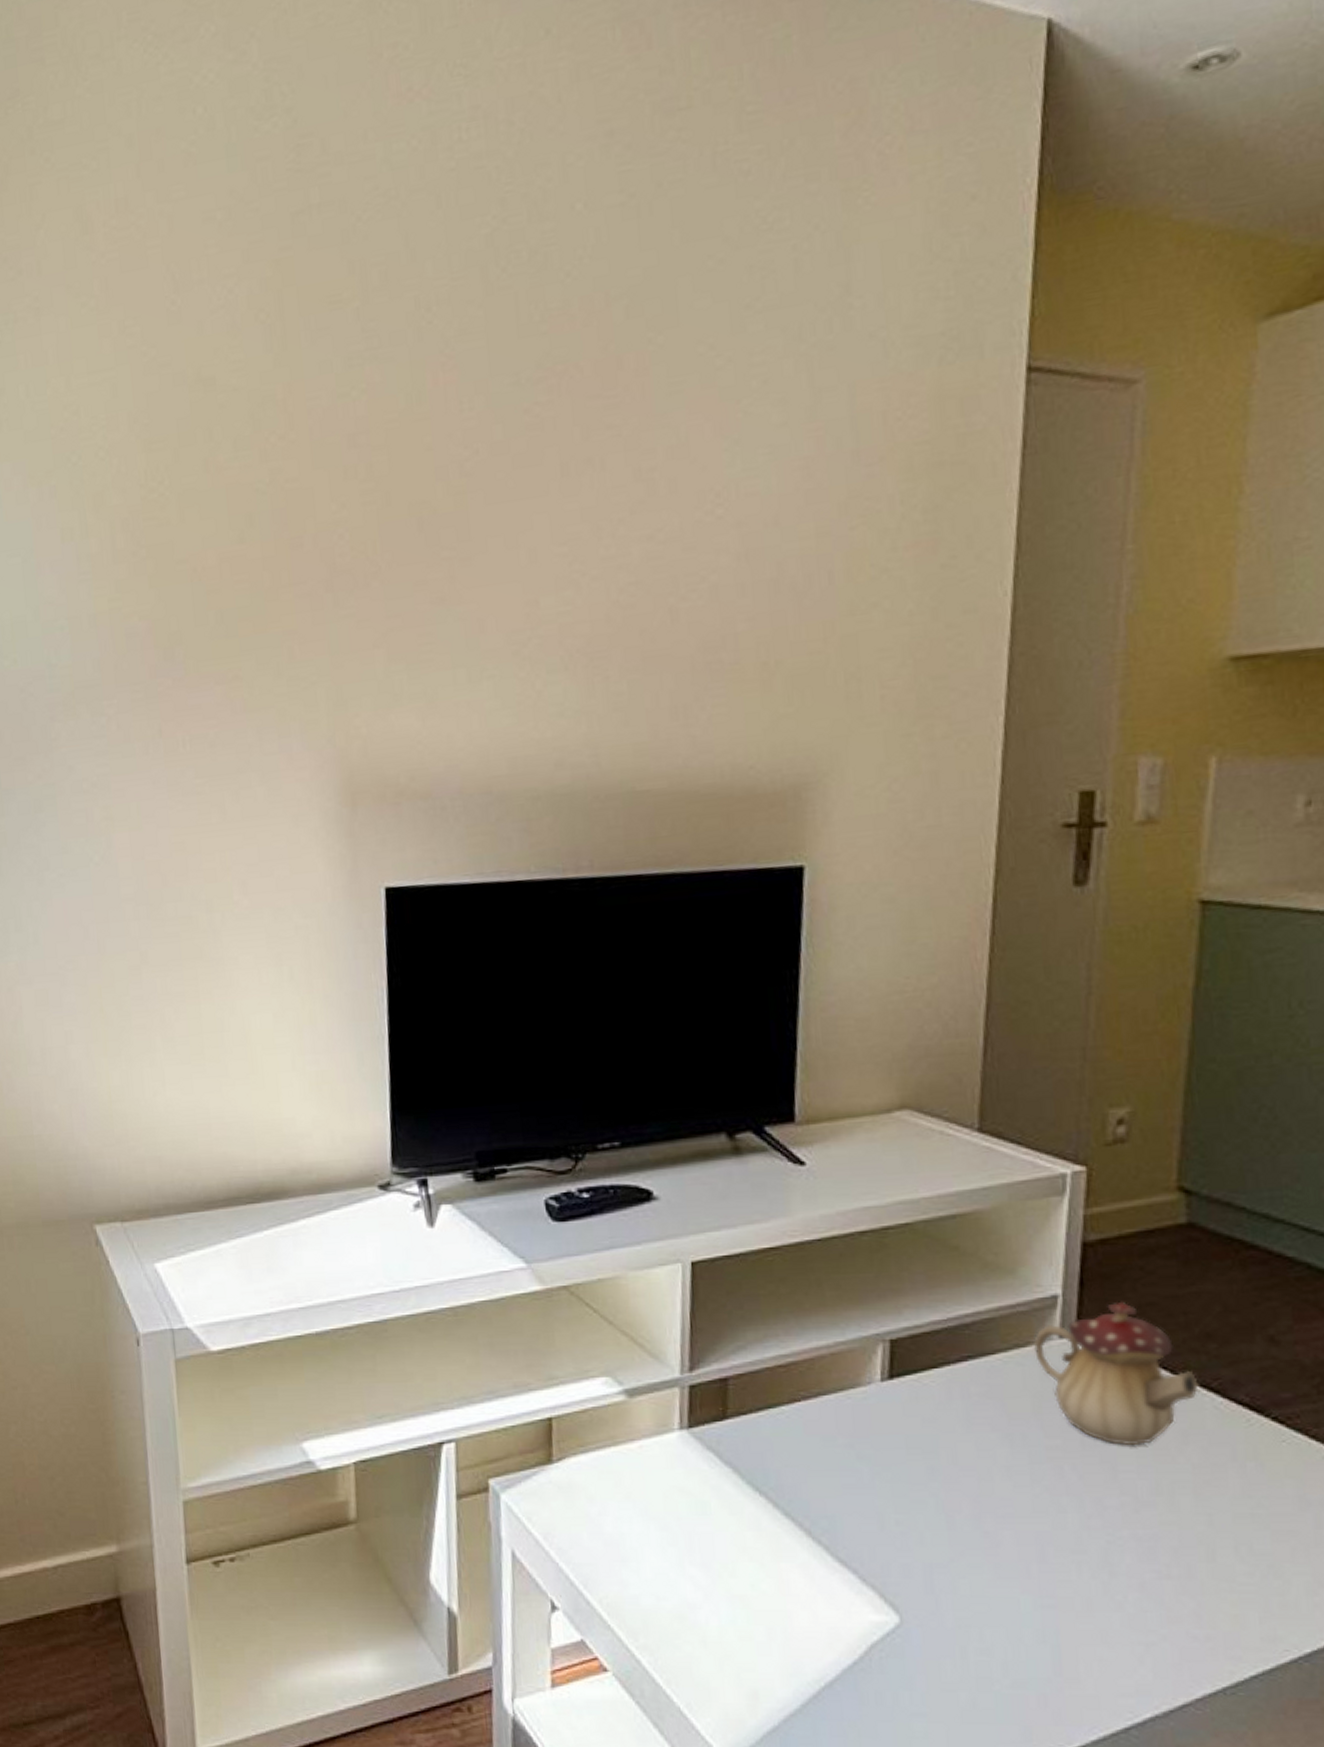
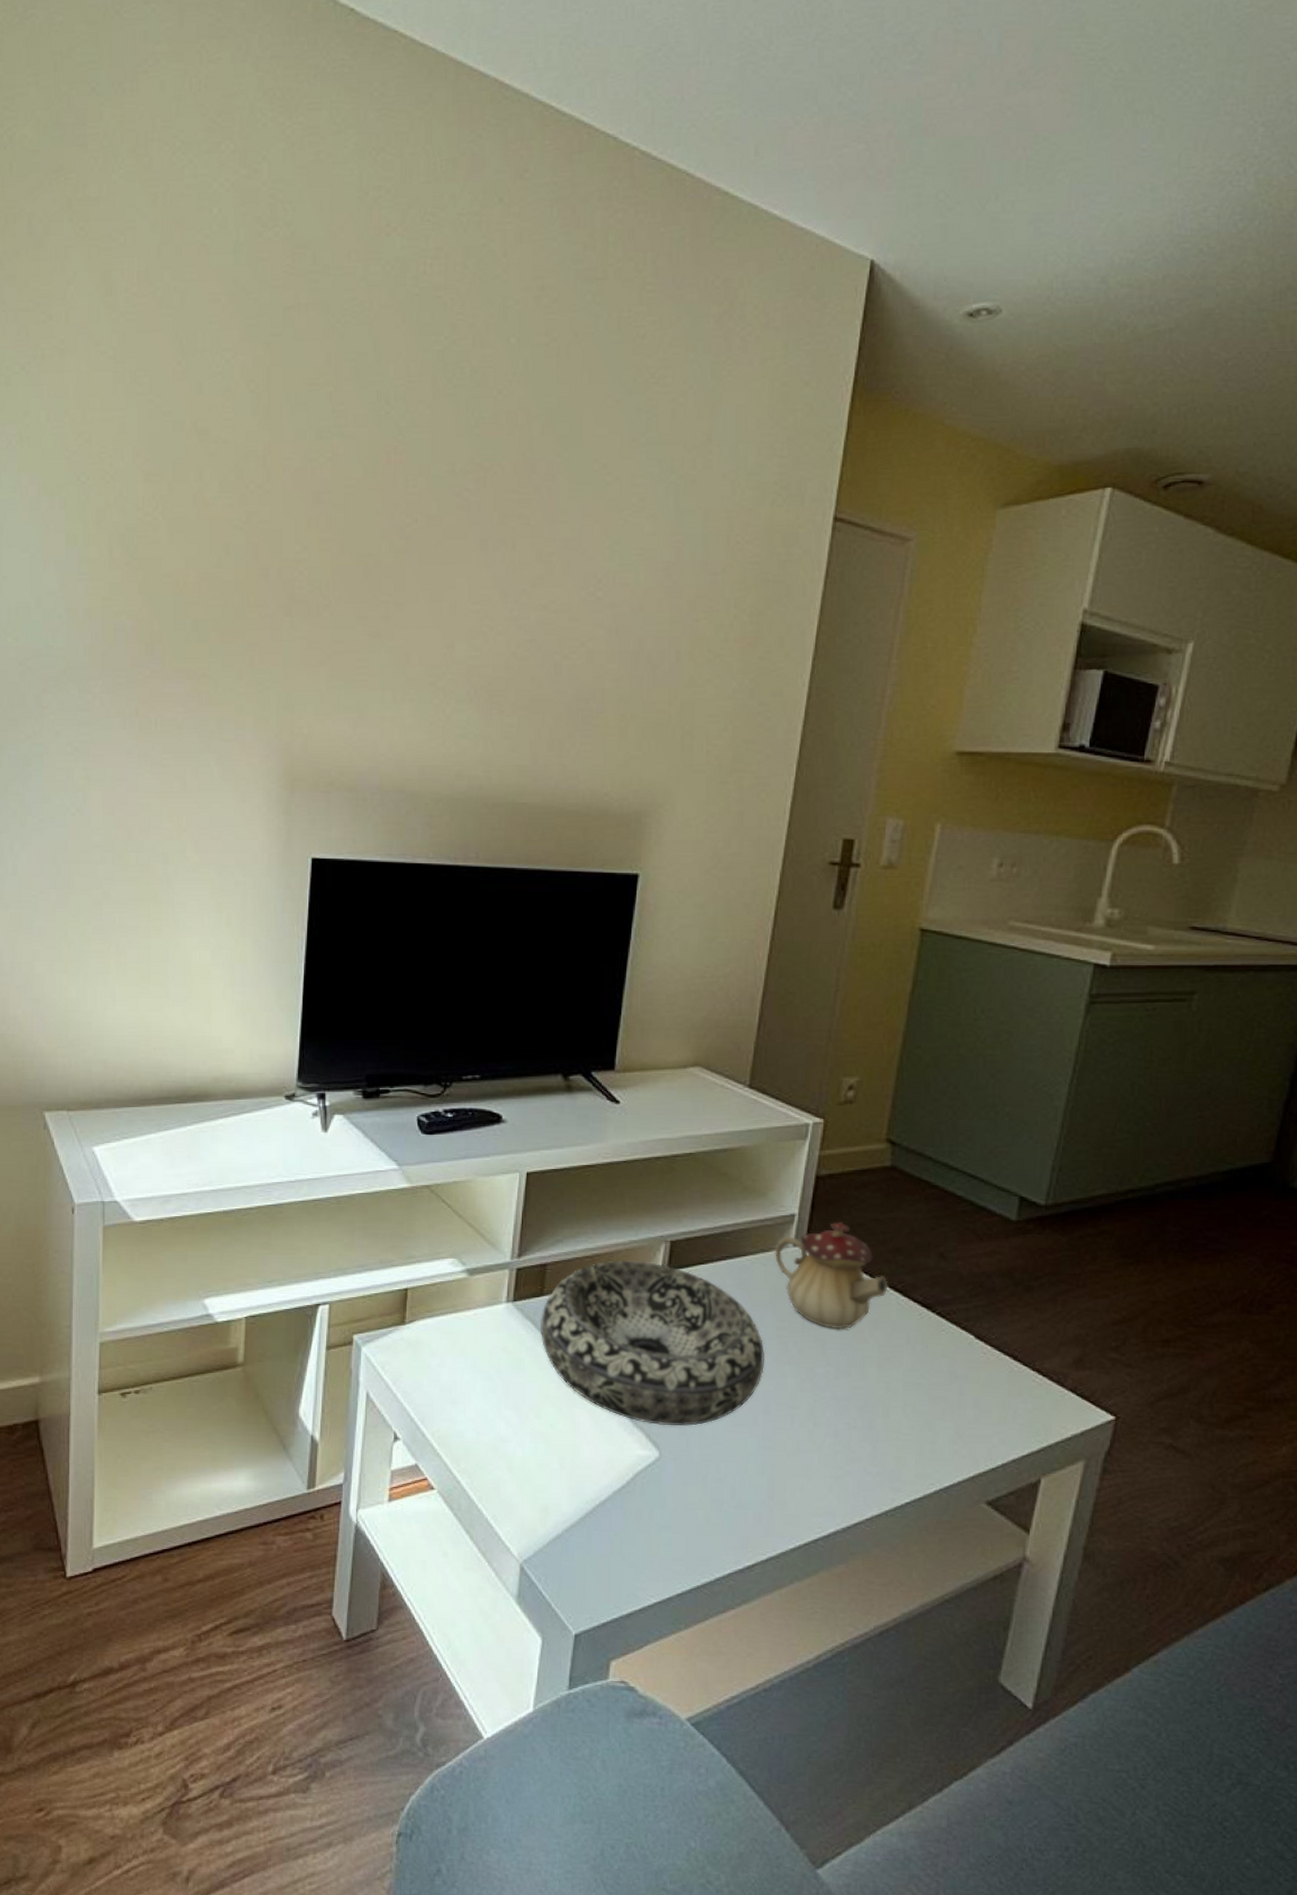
decorative bowl: none [726,1368,1034,1582] -> present [541,1260,764,1426]

